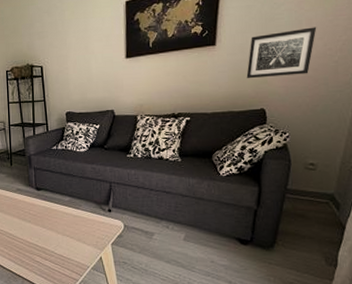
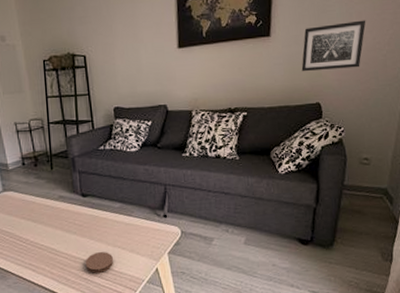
coaster: none [37,239,62,257] -> present [85,252,113,273]

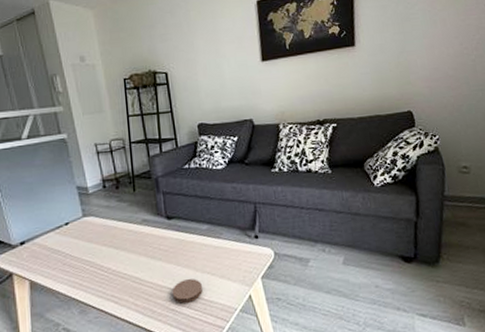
wall art: present [301,20,366,71] -> none [389,26,451,79]

